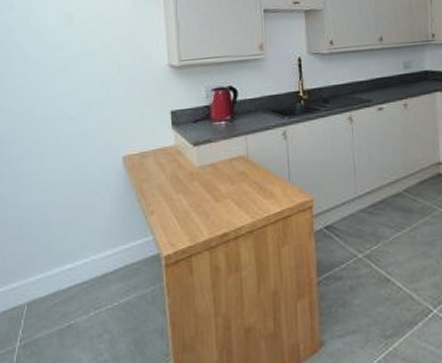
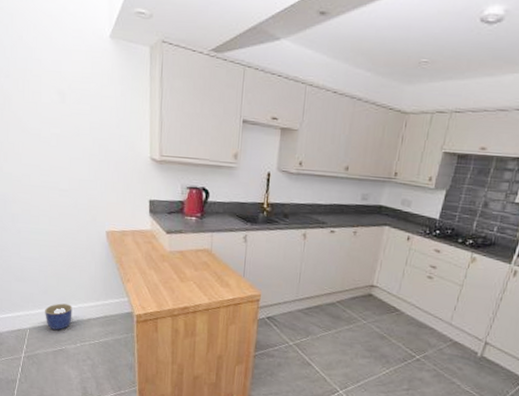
planter: none [48,259,84,299] -> present [45,303,72,330]

